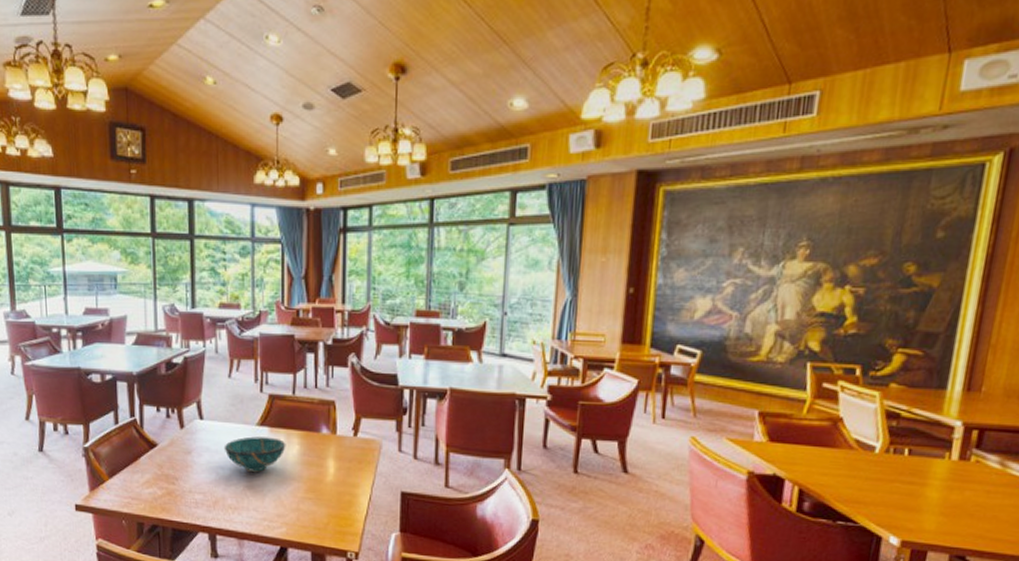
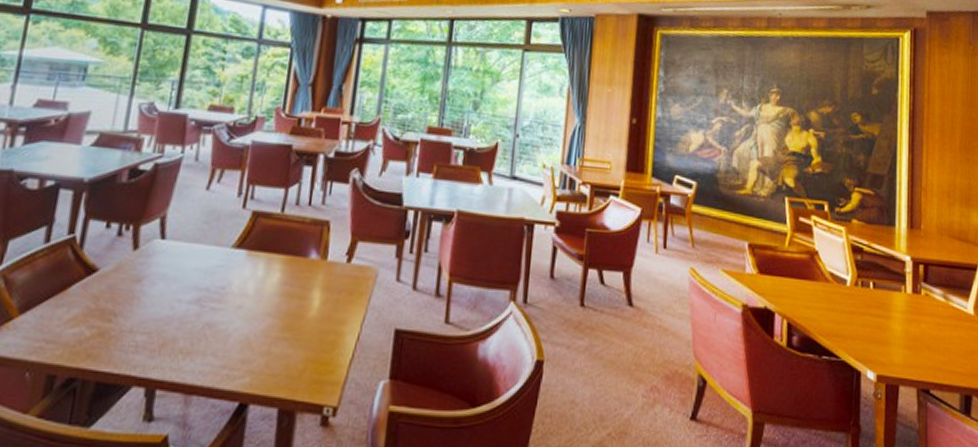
decorative bowl: present [224,436,286,472] -> none [185,261,265,305]

